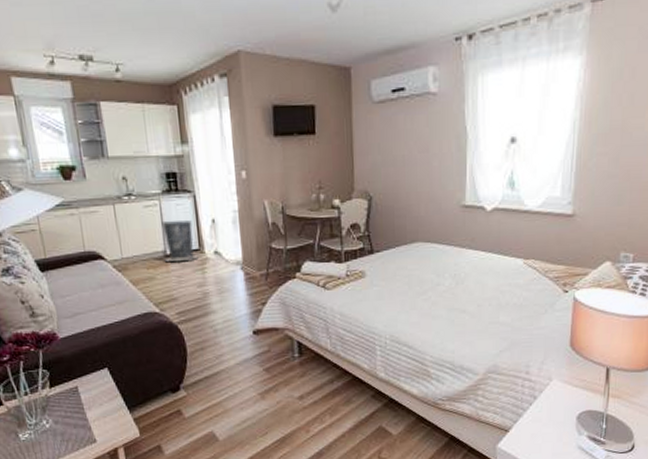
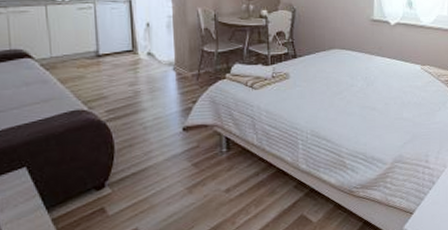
trash can: present [161,220,198,261] -> none [95,22,131,61]

